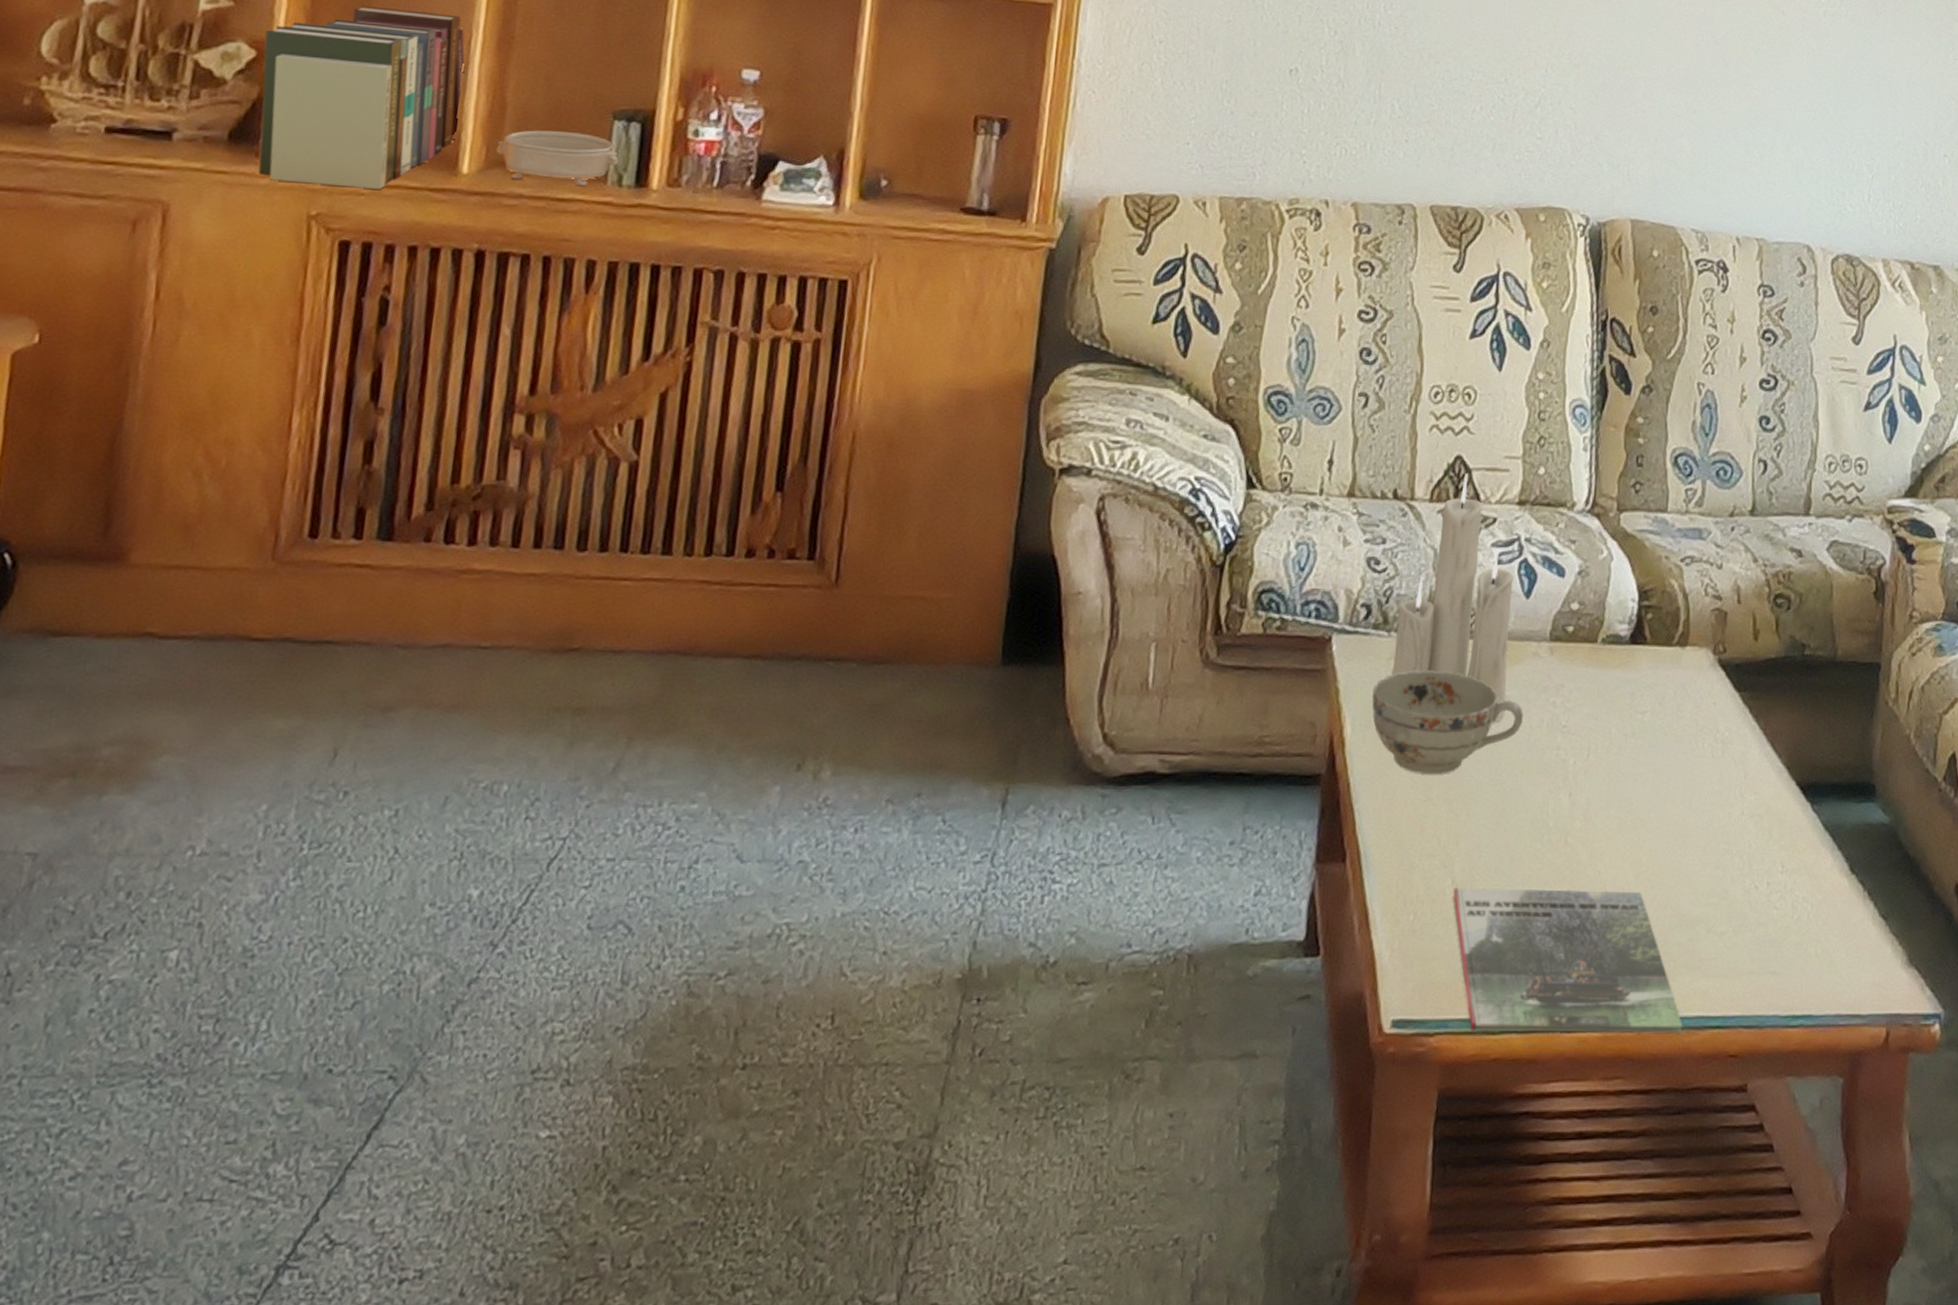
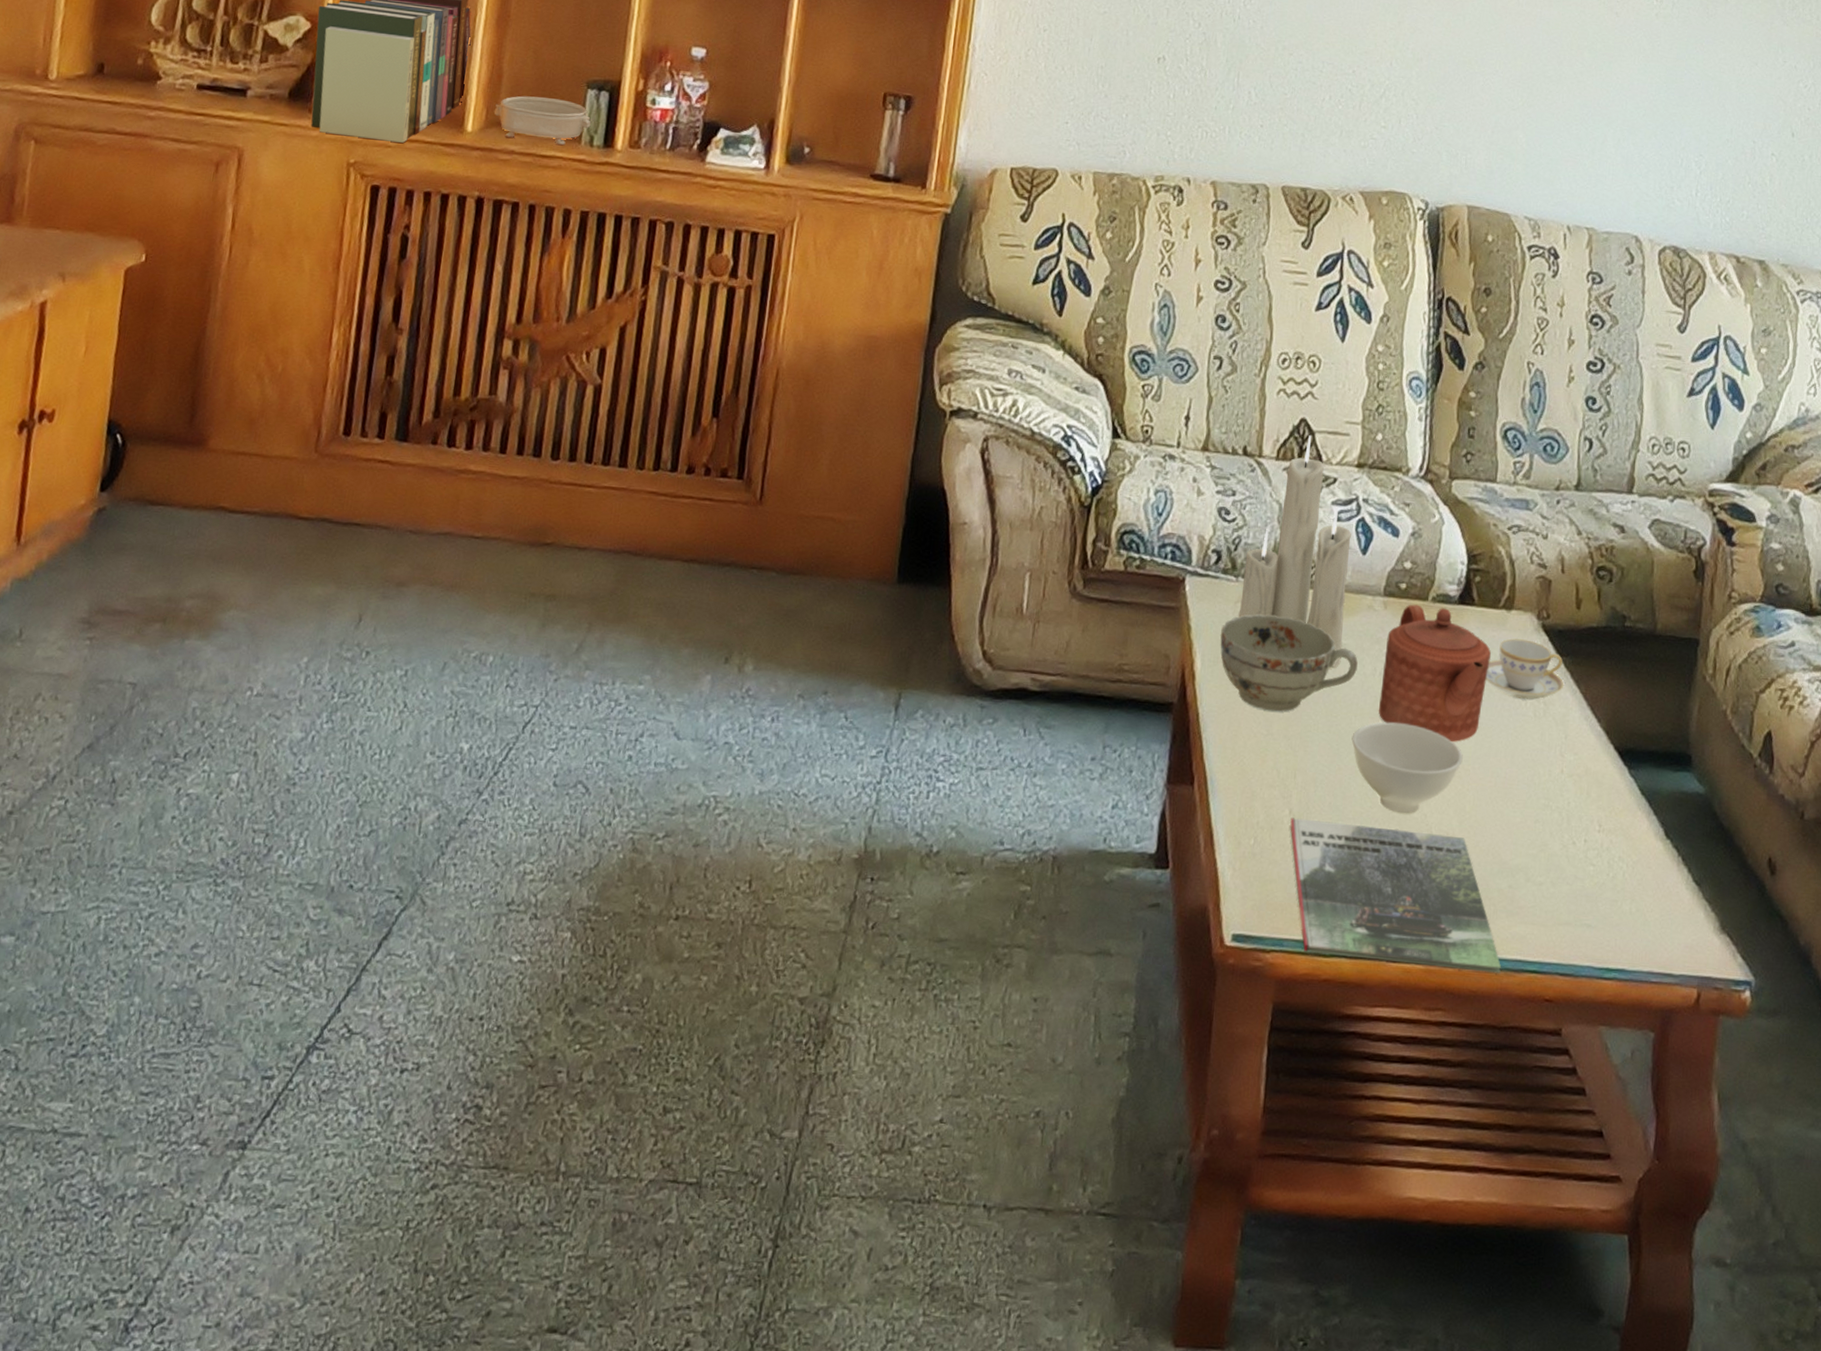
bowl: none [1518,776,1638,873] -> present [1351,722,1463,814]
teapot: none [1547,648,1665,791] -> present [1379,604,1491,741]
teacup: none [1660,676,1743,739] -> present [1485,638,1564,700]

